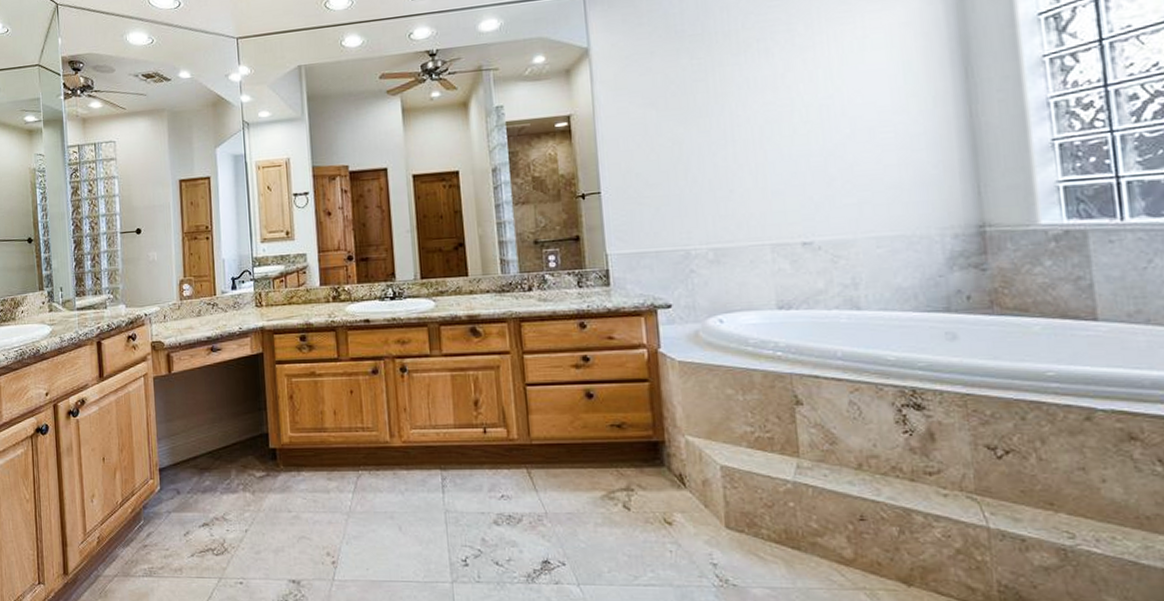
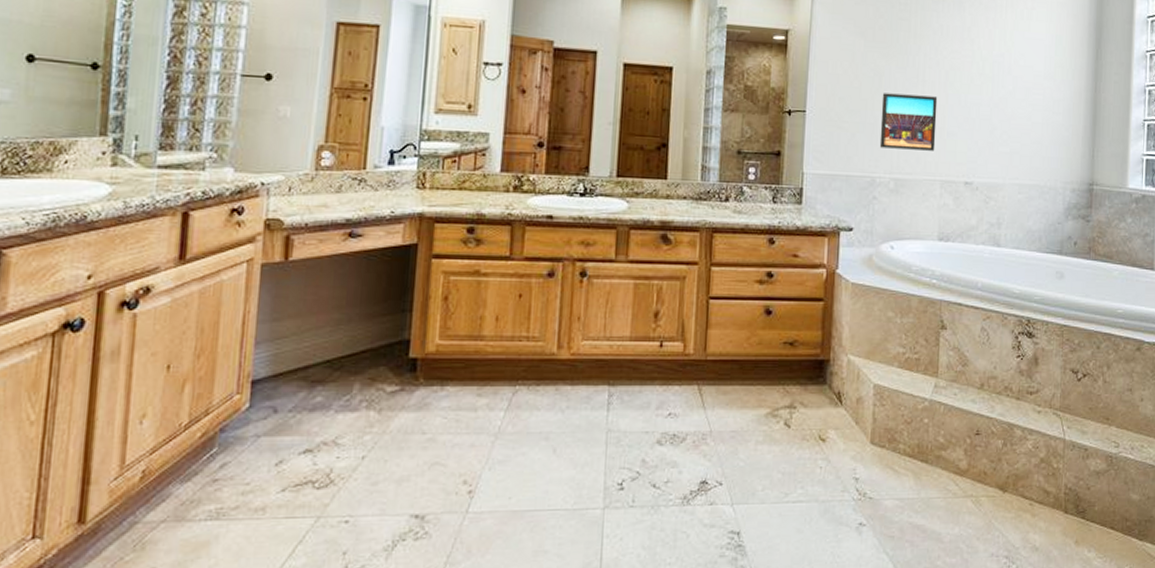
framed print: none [685,155,759,219] -> present [879,93,938,151]

